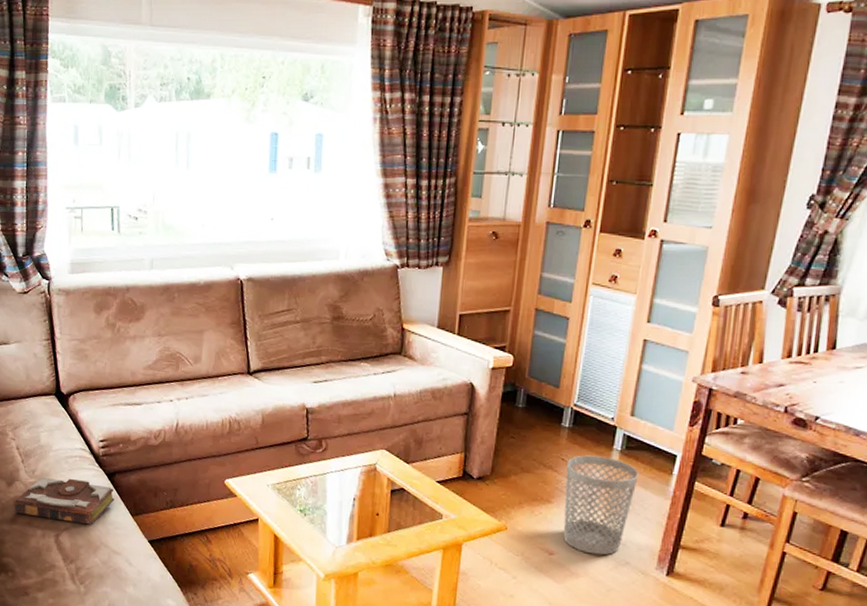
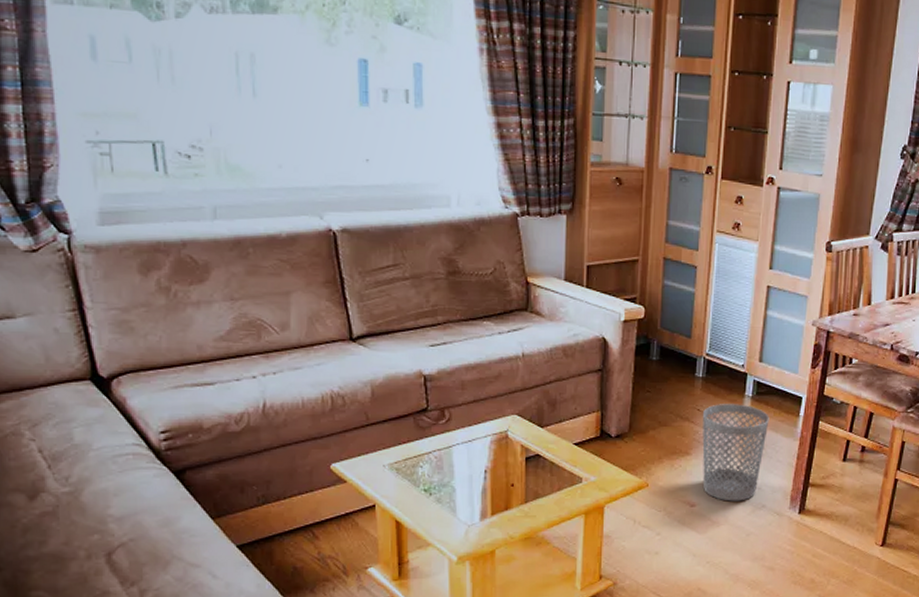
book: present [12,478,115,525] -> none [39,482,187,537]

